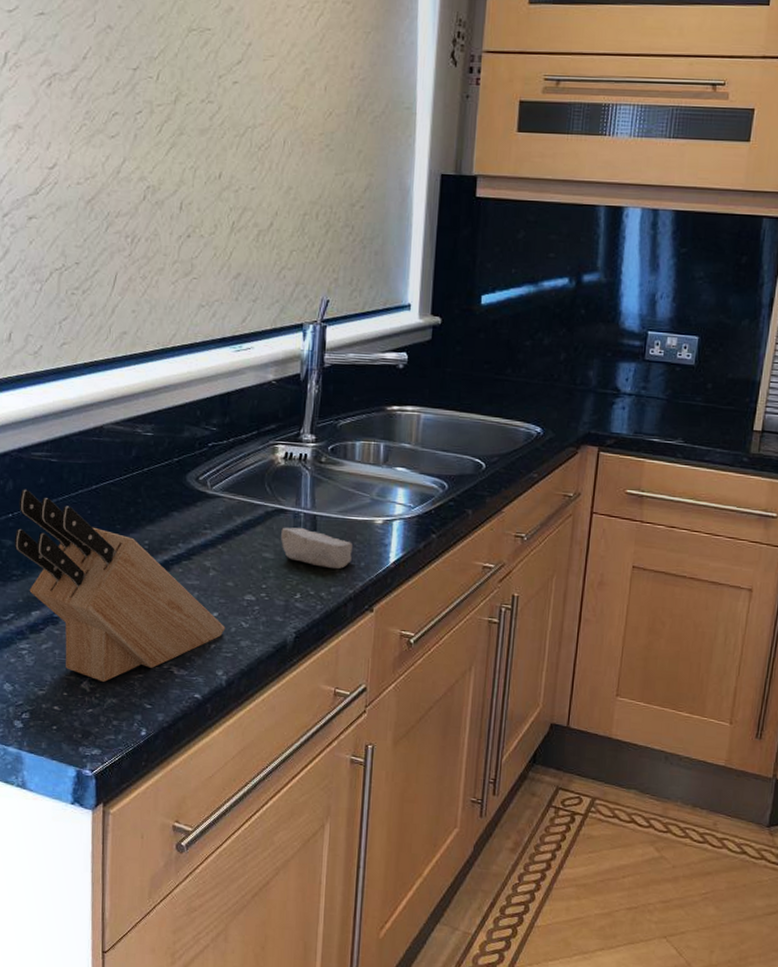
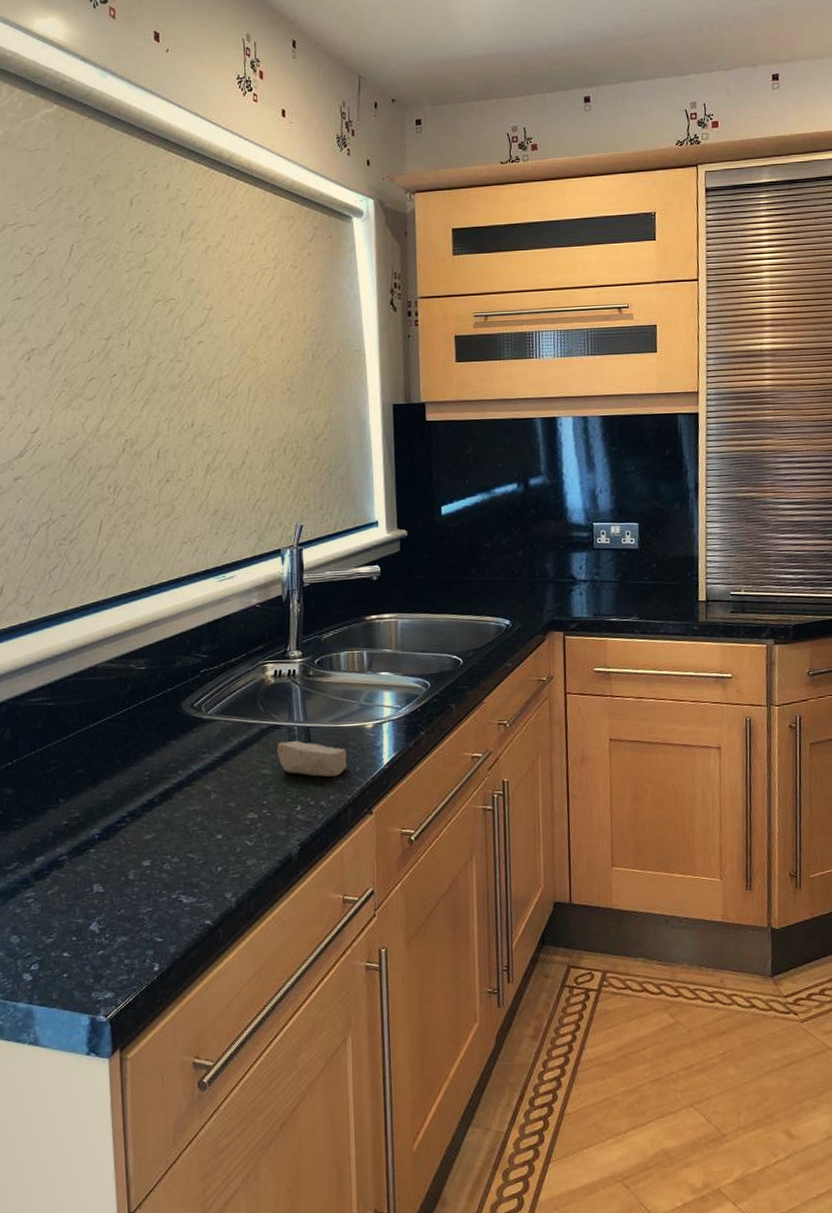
knife block: present [14,489,226,682] -> none [15,735,231,921]

